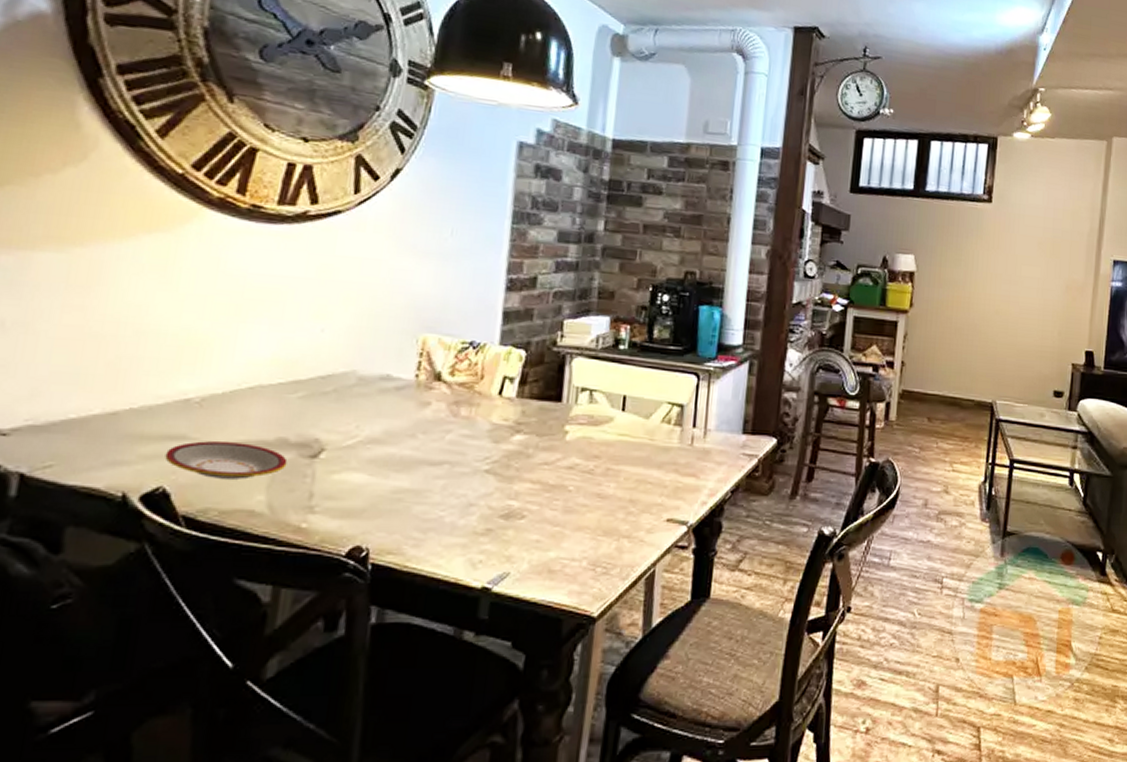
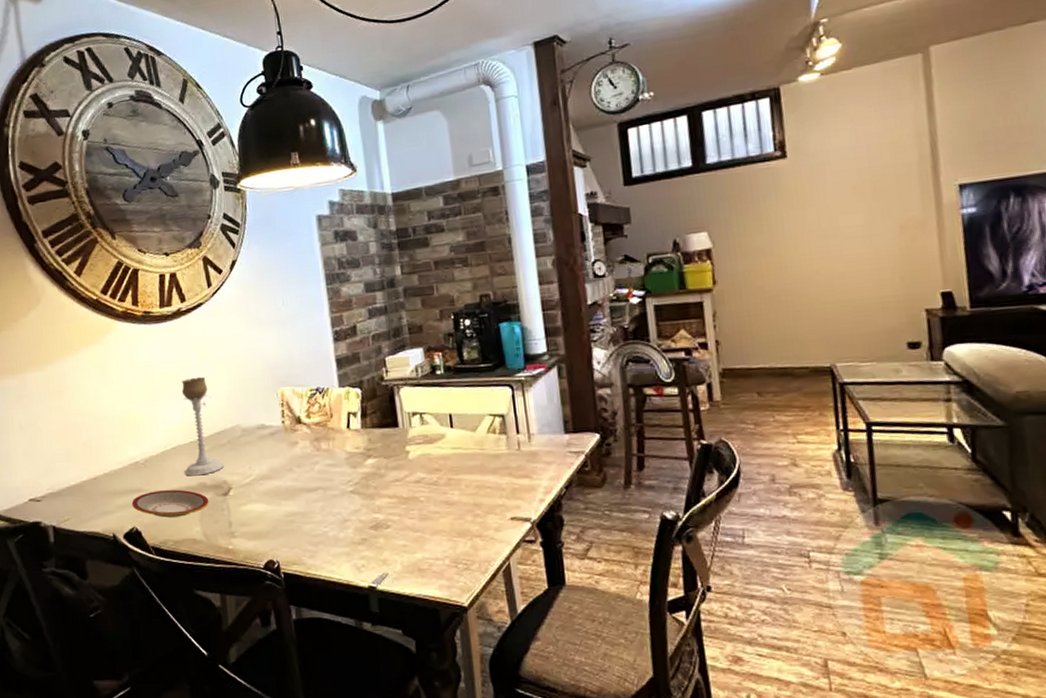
candle holder: none [259,301,323,429] -> present [181,376,224,476]

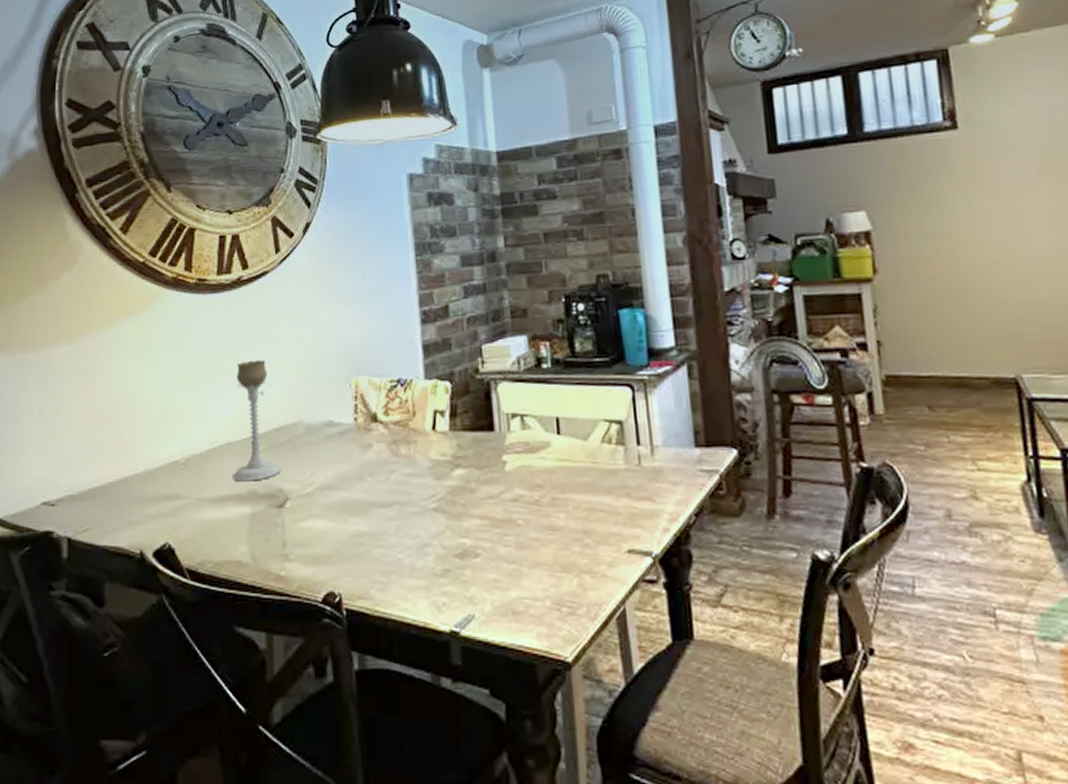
plate: present [132,489,209,518] -> none [166,498,260,533]

